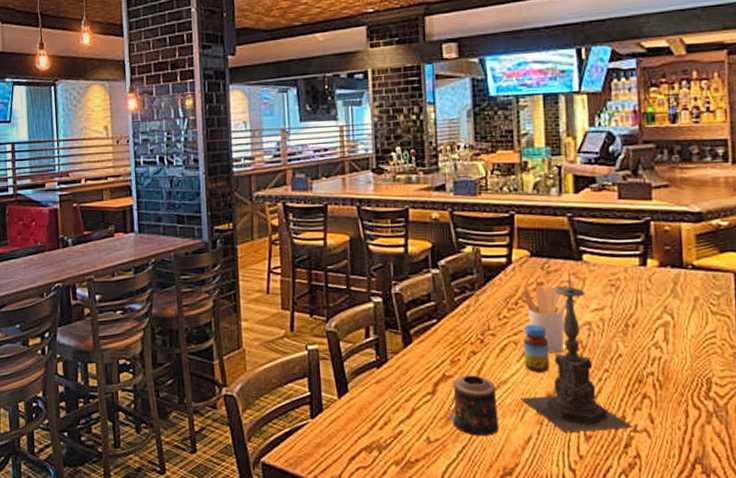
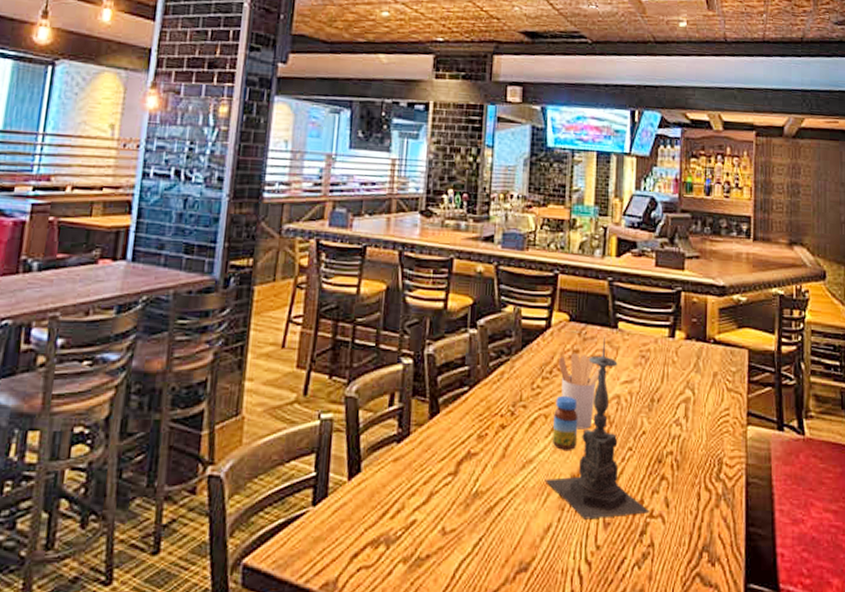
candle: present [448,375,499,436] -> none [467,452,521,524]

